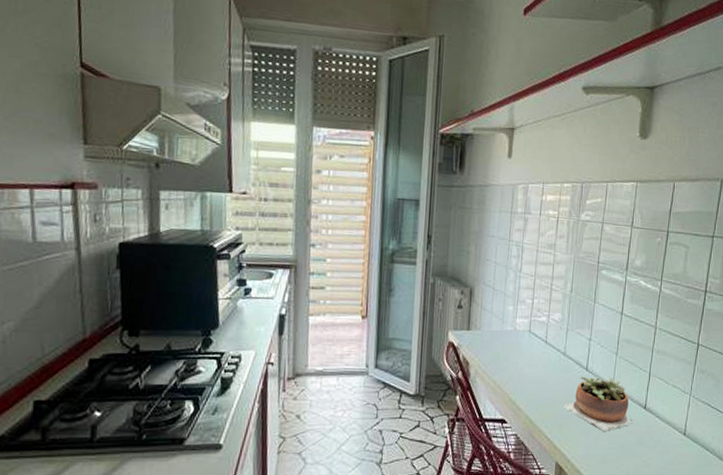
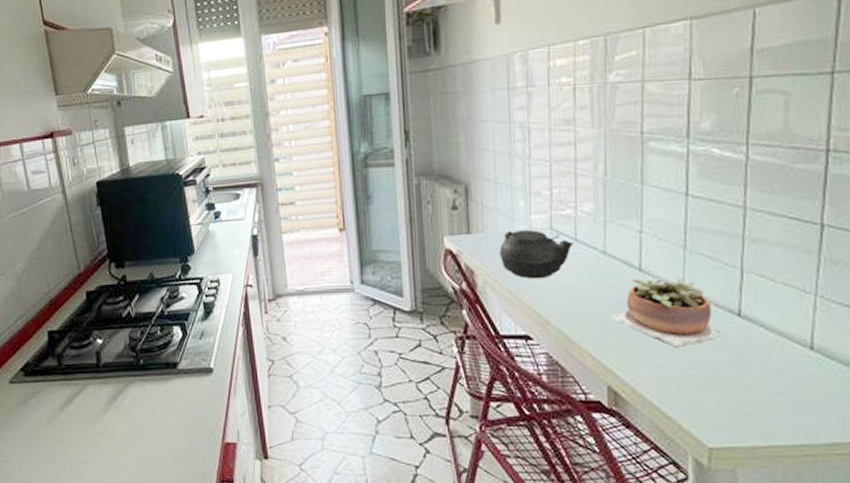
teapot: none [489,331,544,372] -> present [498,230,574,279]

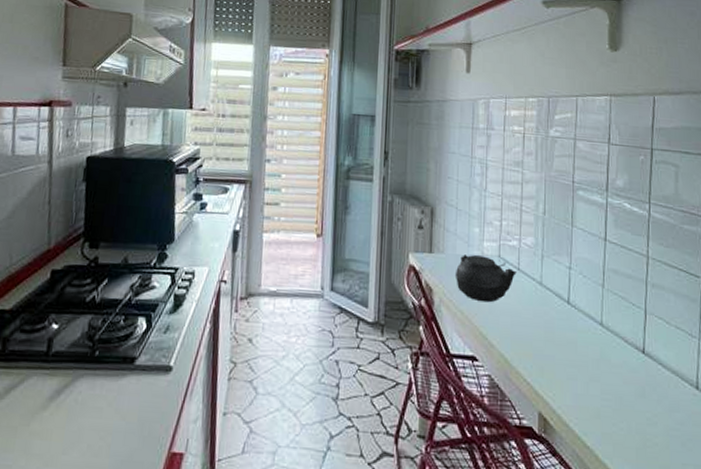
succulent plant: present [611,278,725,347] -> none [544,310,632,378]

